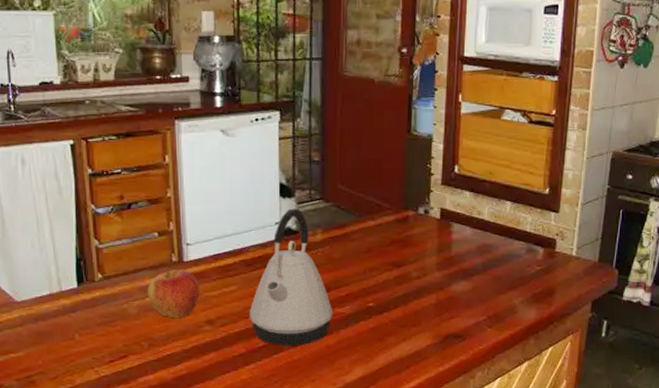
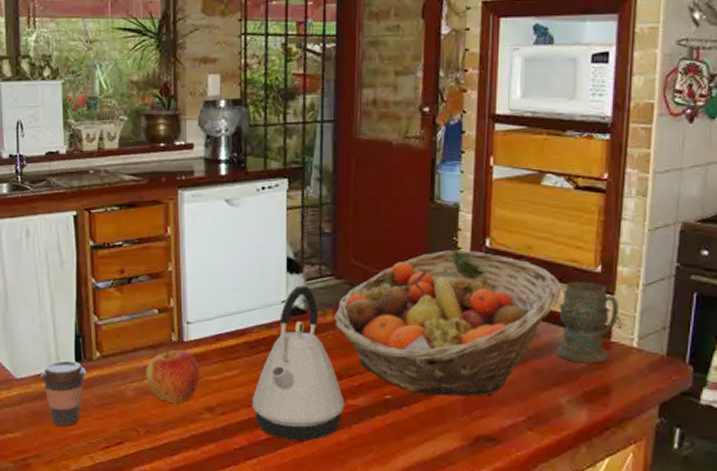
coffee cup: none [42,282,89,344] -> present [40,360,87,426]
fruit basket: none [324,175,516,302] -> present [335,249,561,397]
mug: none [511,202,562,270] -> present [555,282,619,364]

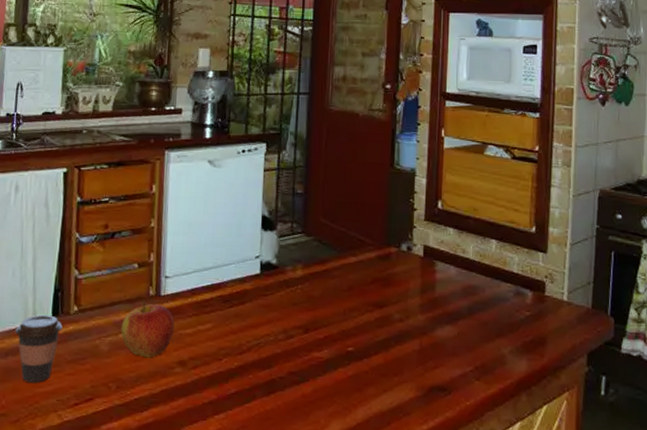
kettle: present [252,285,345,441] -> none [222,242,310,395]
fruit basket: present [335,249,561,397] -> none [303,210,502,348]
mug: present [555,282,619,364] -> none [498,241,551,316]

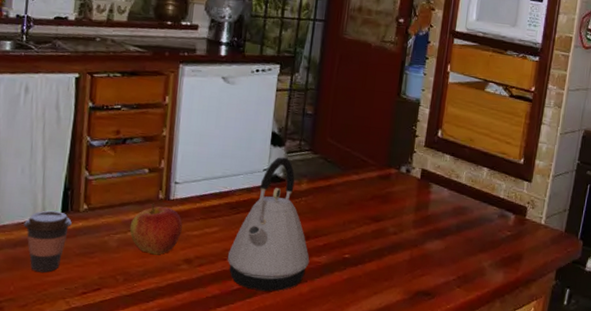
kettle: none [222,242,310,395] -> present [227,157,310,292]

